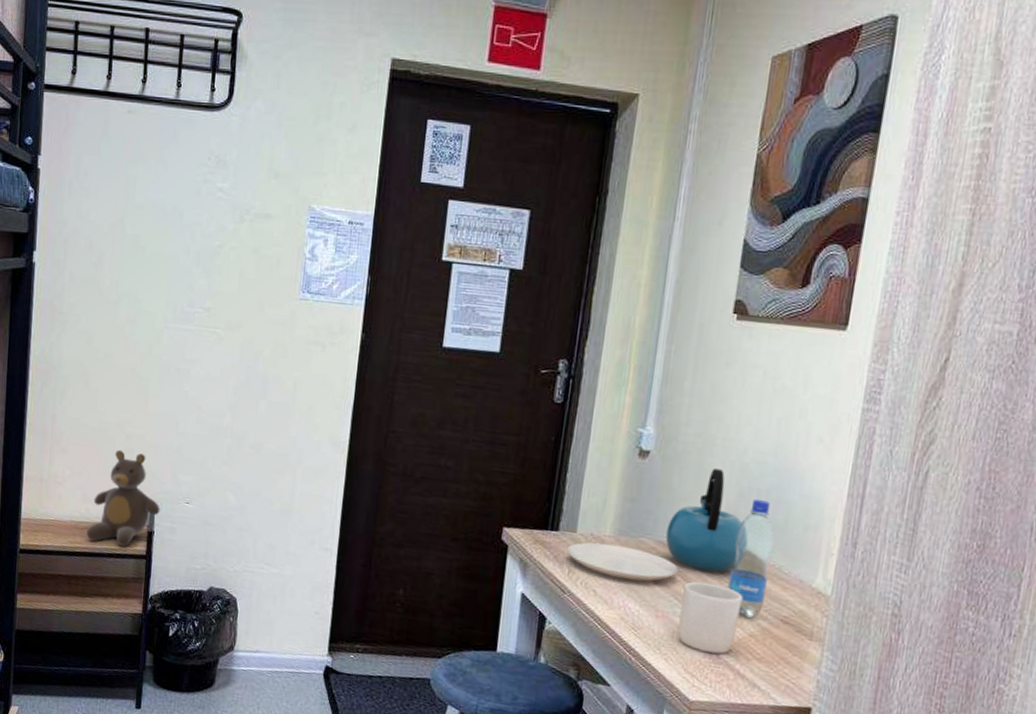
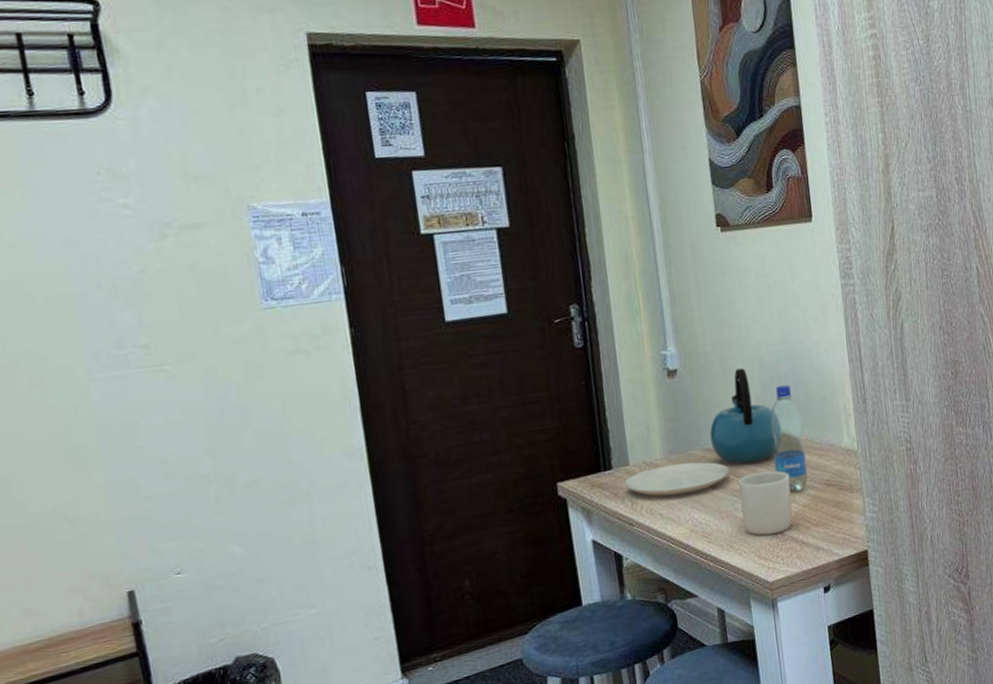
teddy bear: present [86,449,160,547] -> none [41,535,143,661]

